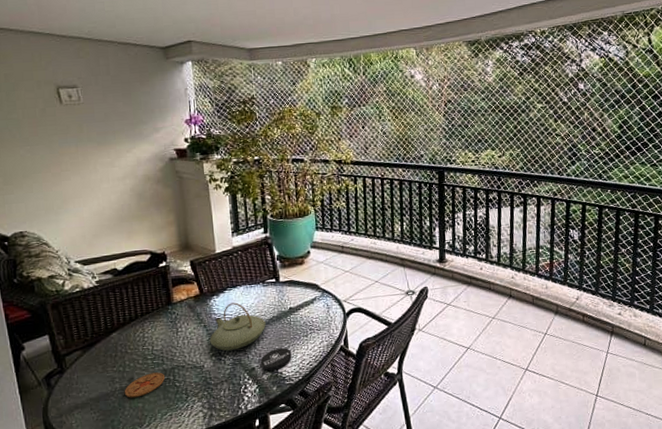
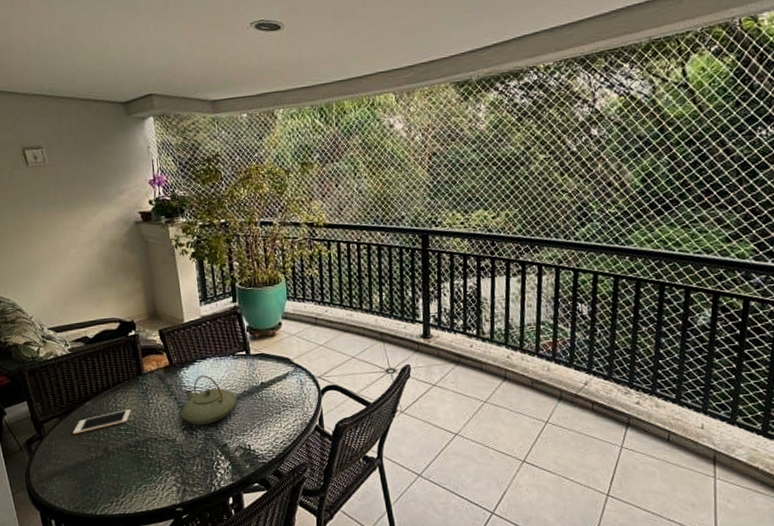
cell phone: none [96,338,159,367] -> present [72,408,131,435]
coaster: present [124,372,165,398] -> none [100,443,138,468]
coaster: present [260,347,292,371] -> none [232,424,265,448]

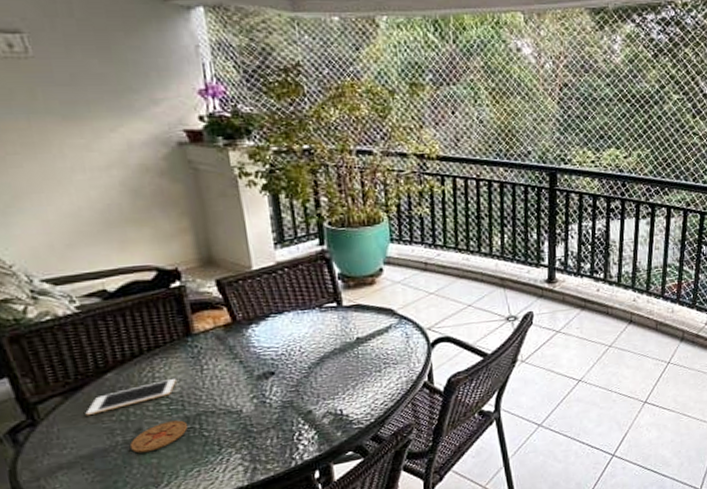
coaster: none [100,443,138,468] -> present [129,420,187,453]
teapot: present [181,375,237,425] -> none [248,332,326,392]

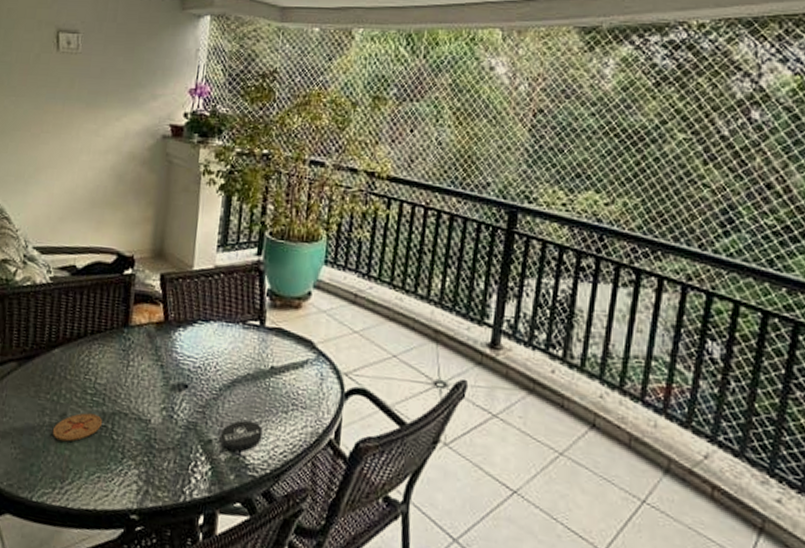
cell phone: present [85,378,176,416] -> none [29,367,105,388]
coaster: none [318,385,361,414] -> present [219,420,263,451]

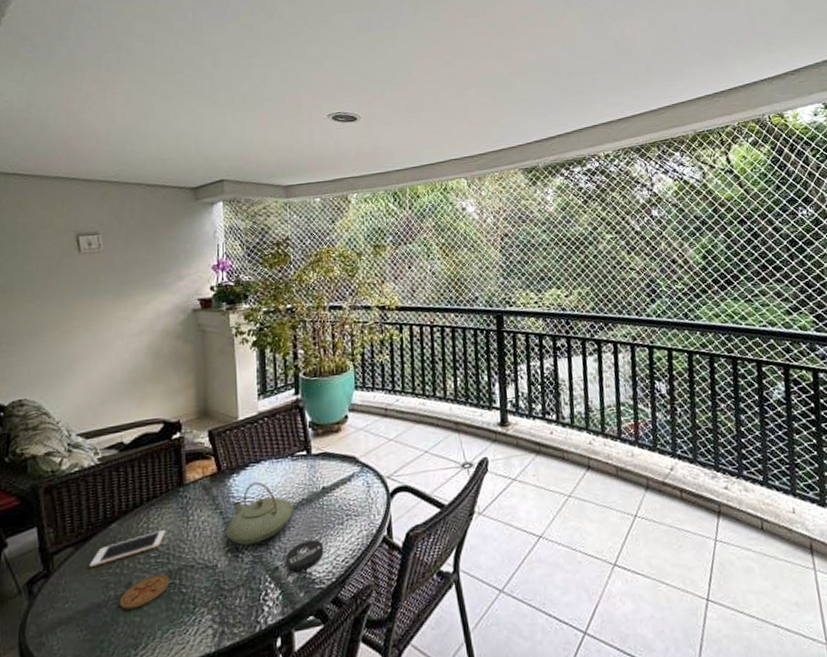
cell phone: none [29,367,105,388] -> present [89,529,166,568]
teapot: none [163,342,237,409] -> present [226,482,294,545]

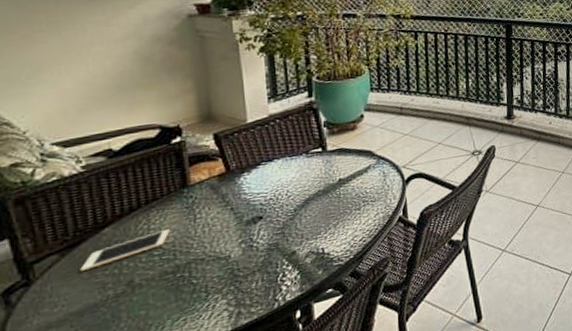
coaster: present [119,574,169,610] -> none [119,269,177,306]
teapot: present [226,482,294,545] -> none [238,178,310,236]
coaster: present [285,539,324,571] -> none [302,224,341,253]

